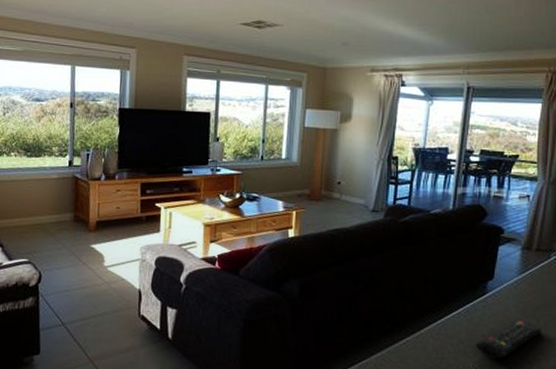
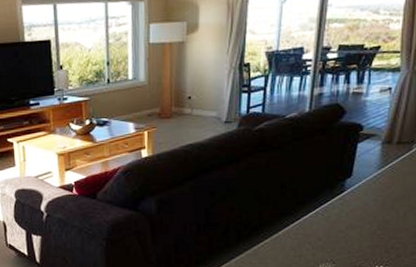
remote control: present [476,319,542,359] -> none [334,212,401,251]

